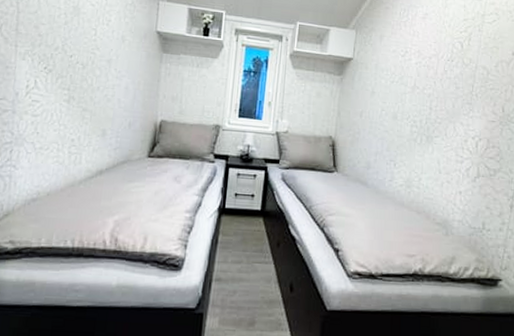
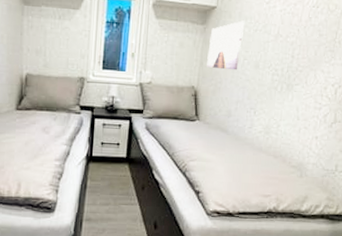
wall art: none [344,72,382,121] -> present [207,20,245,70]

